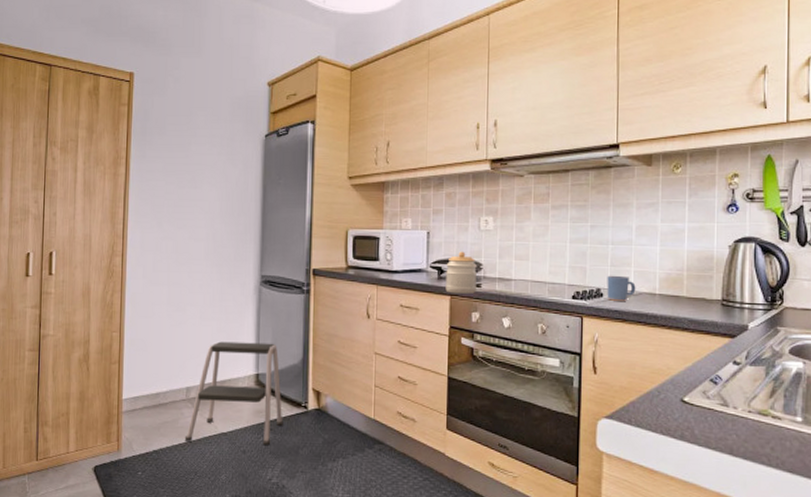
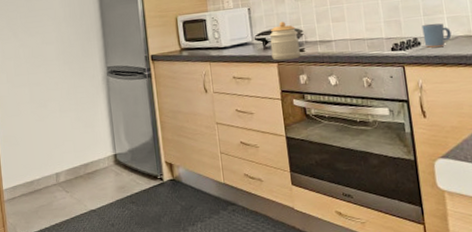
step stool: present [184,341,283,446] -> none [59,125,144,222]

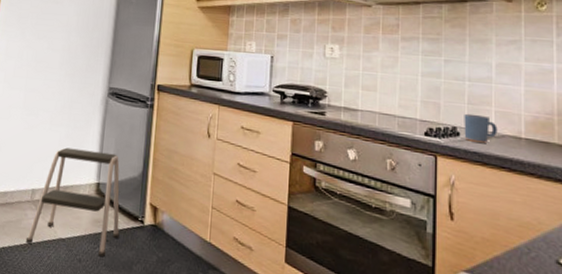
step stool: none [59,125,144,222] -> present [25,147,120,258]
jar: present [269,21,301,61] -> none [288,77,321,122]

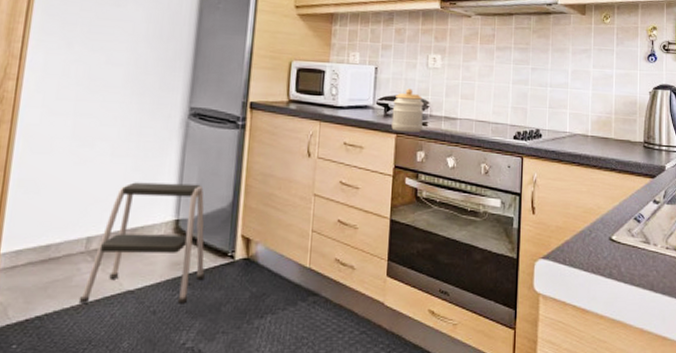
jar: none [288,77,321,122] -> present [391,88,424,133]
mug: present [464,113,498,143] -> none [545,116,571,142]

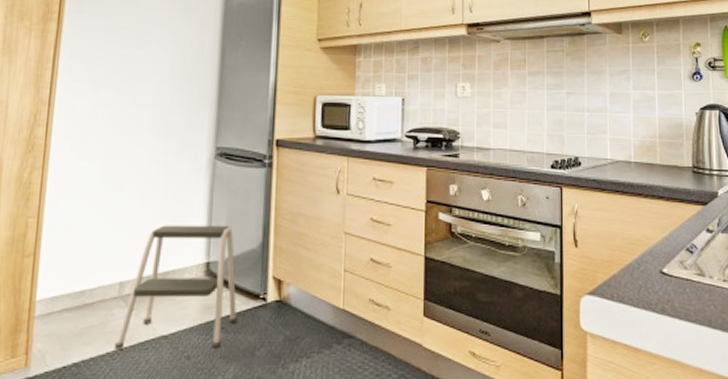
jar: present [391,88,424,133] -> none [421,119,454,165]

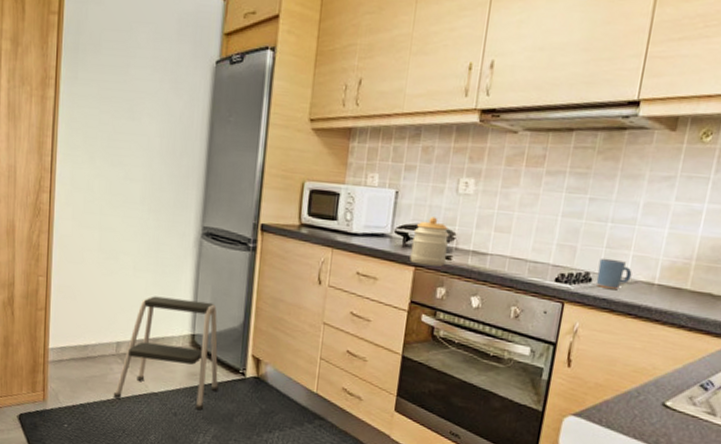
jar: none [421,119,454,165] -> present [409,216,449,267]
mug: none [584,143,612,170] -> present [596,257,632,289]

